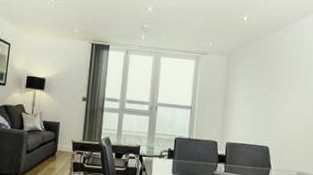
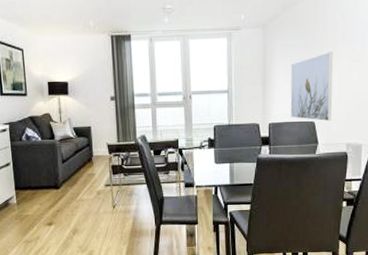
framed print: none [247,85,289,148] -> present [290,52,333,121]

